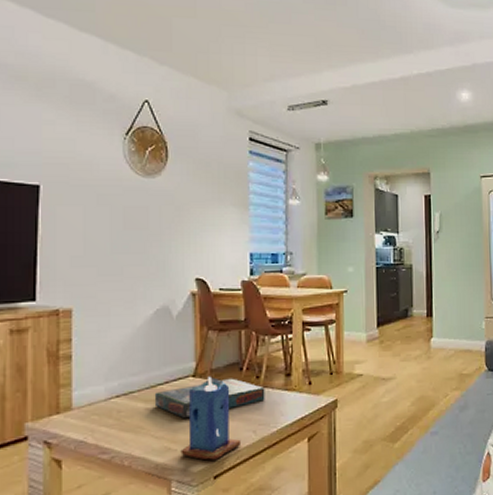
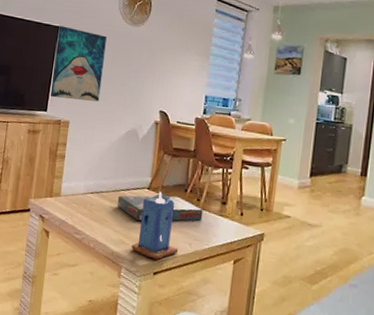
wall art: none [37,184,112,281] -> present [50,26,107,102]

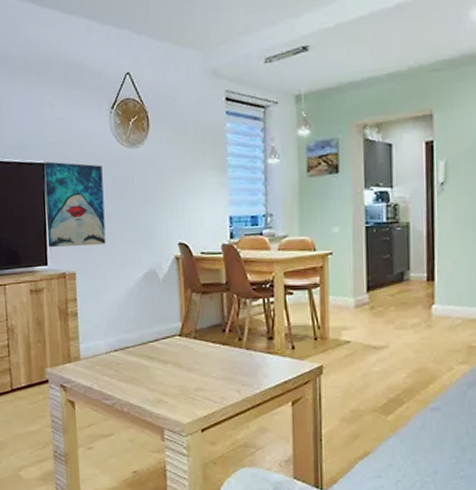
board game: present [117,195,203,222] -> none [146,339,248,375]
candle: present [131,191,179,260] -> none [171,336,226,414]

